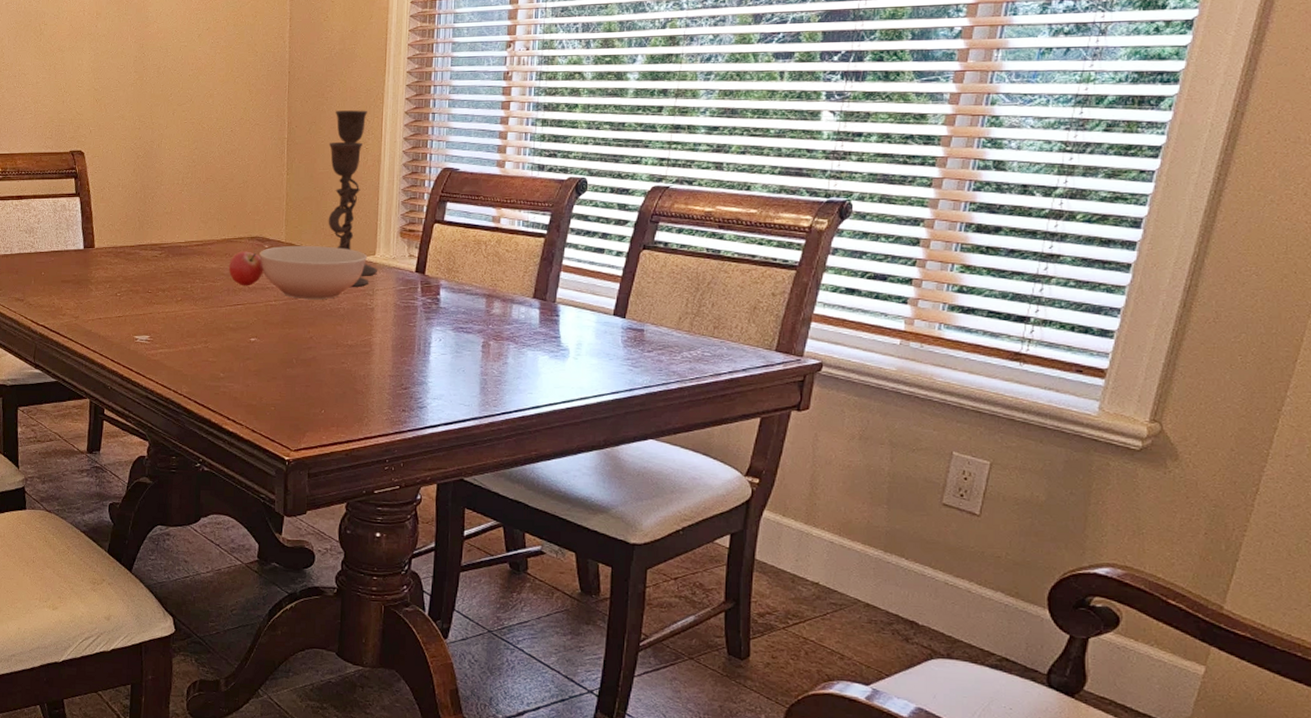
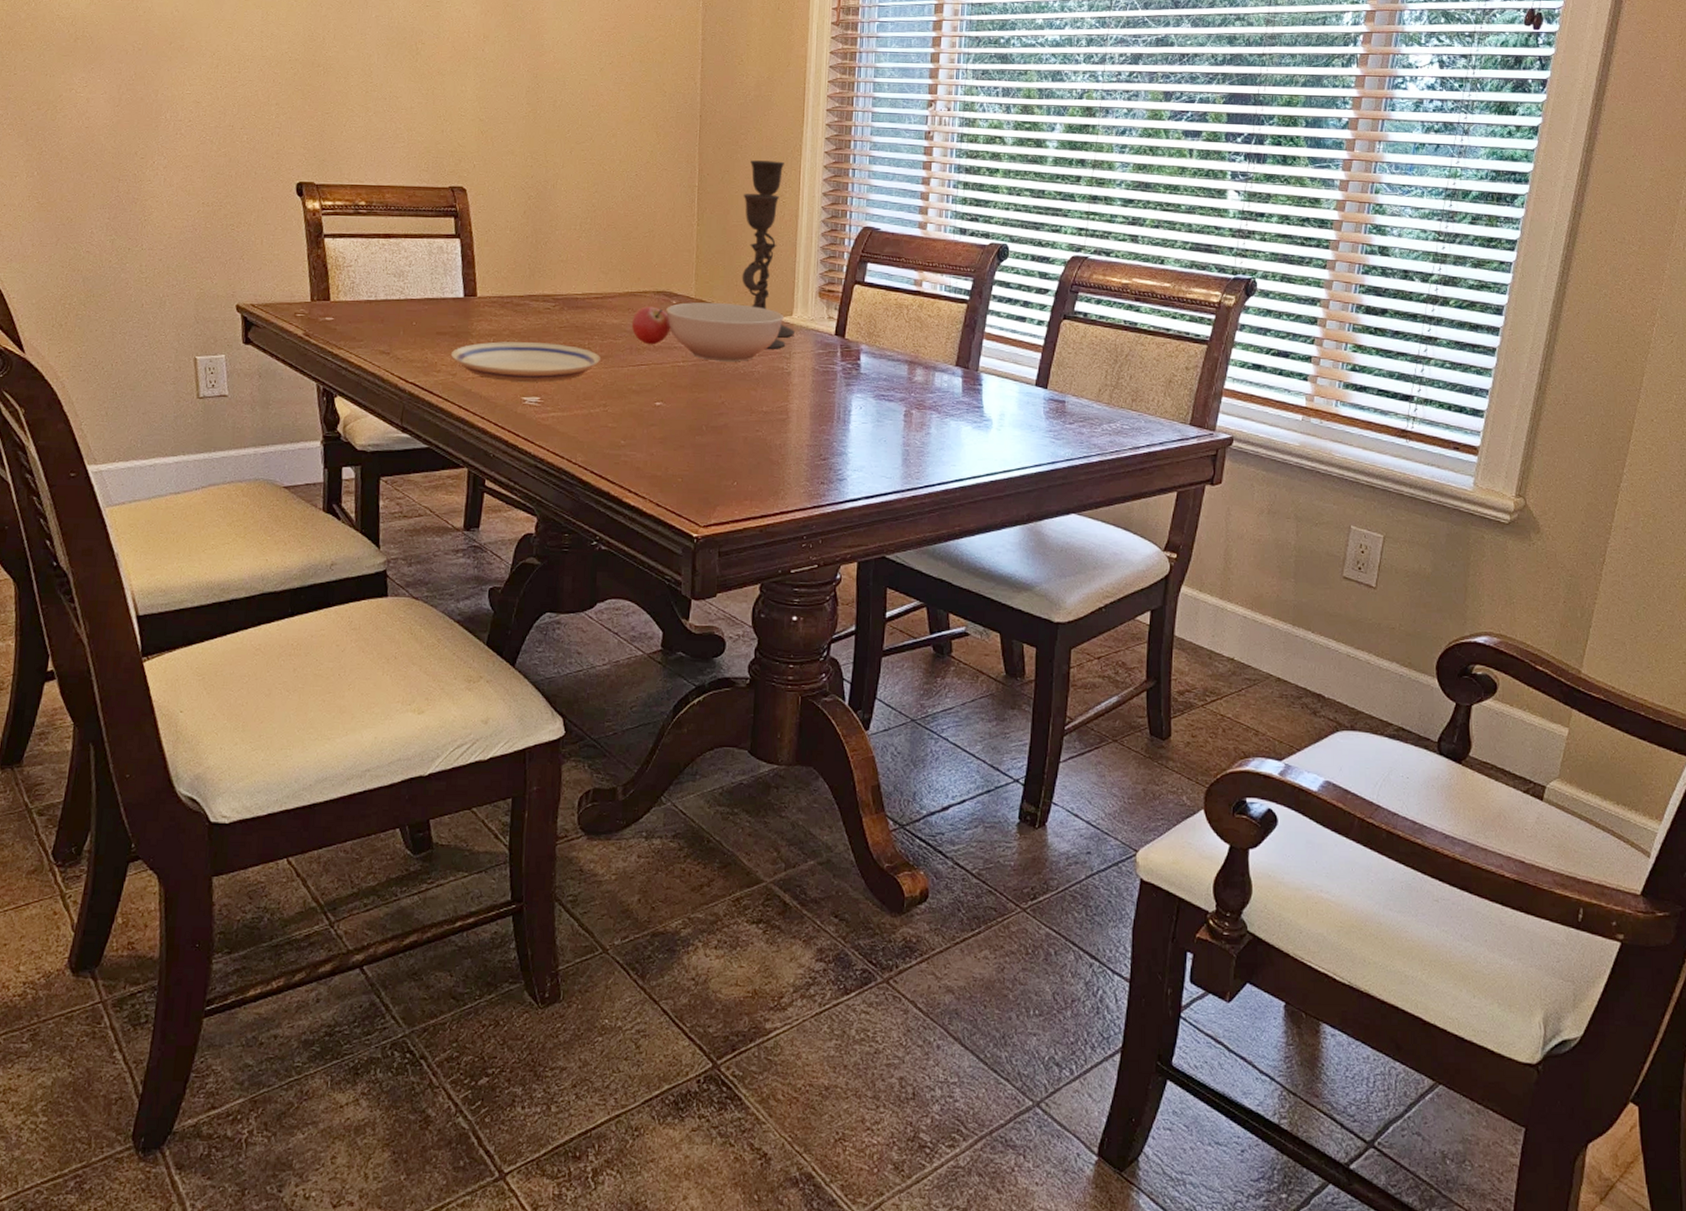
plate: none [73,287,201,322] -> present [450,341,600,382]

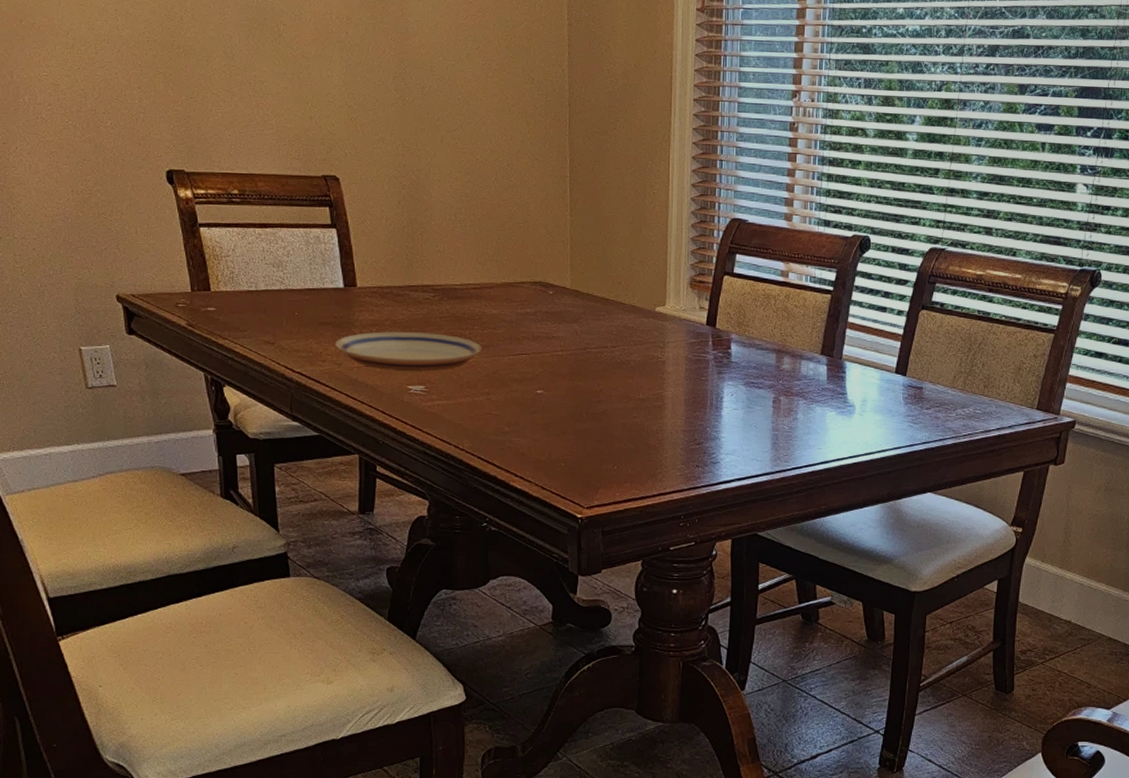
fruit: present [631,306,671,345] -> none [510,297,548,335]
bowl: present [666,302,785,361] -> none [543,293,658,350]
candlestick: present [741,160,796,349] -> none [614,150,669,339]

